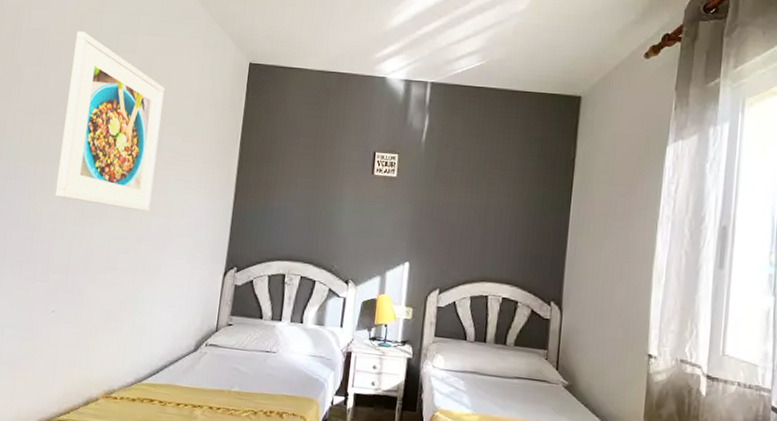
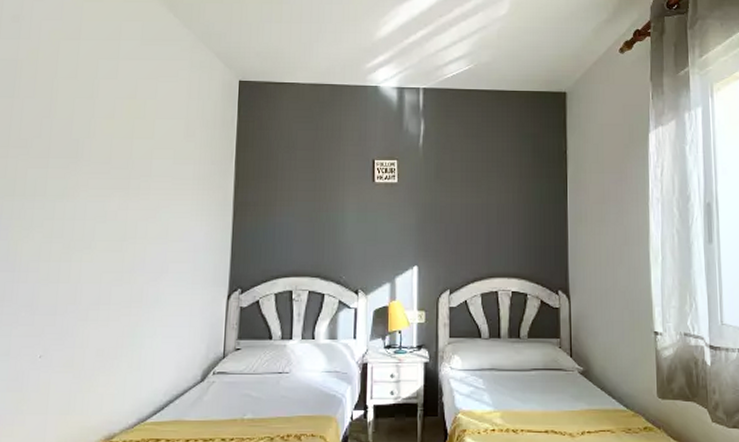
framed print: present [55,31,164,212] -> none [36,59,151,241]

